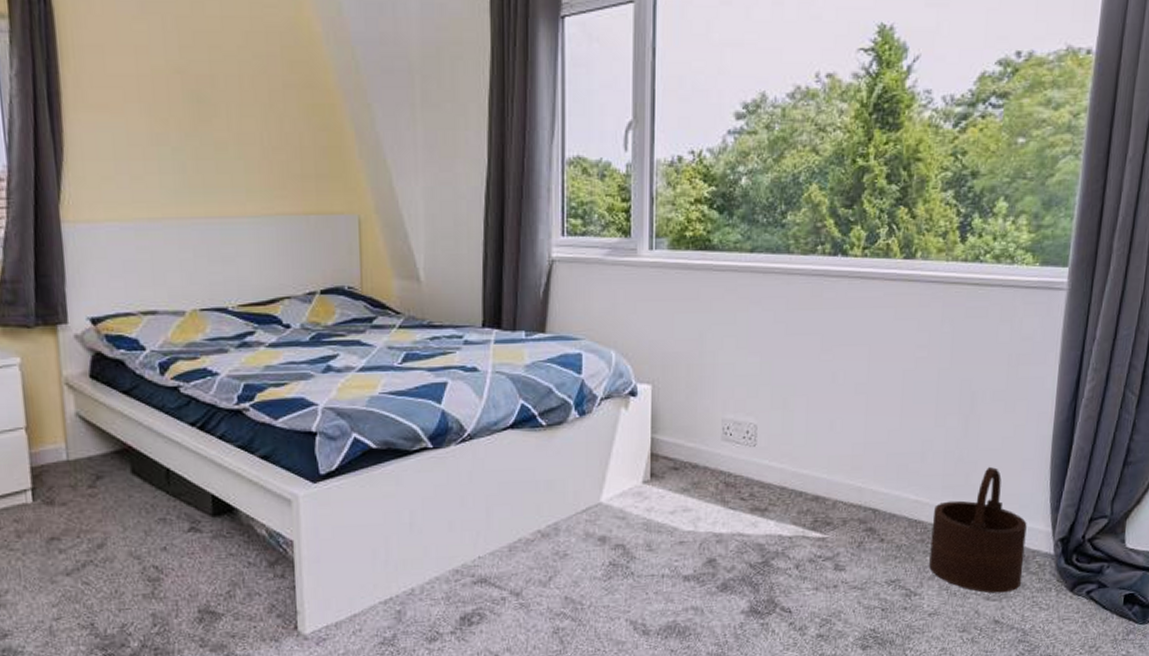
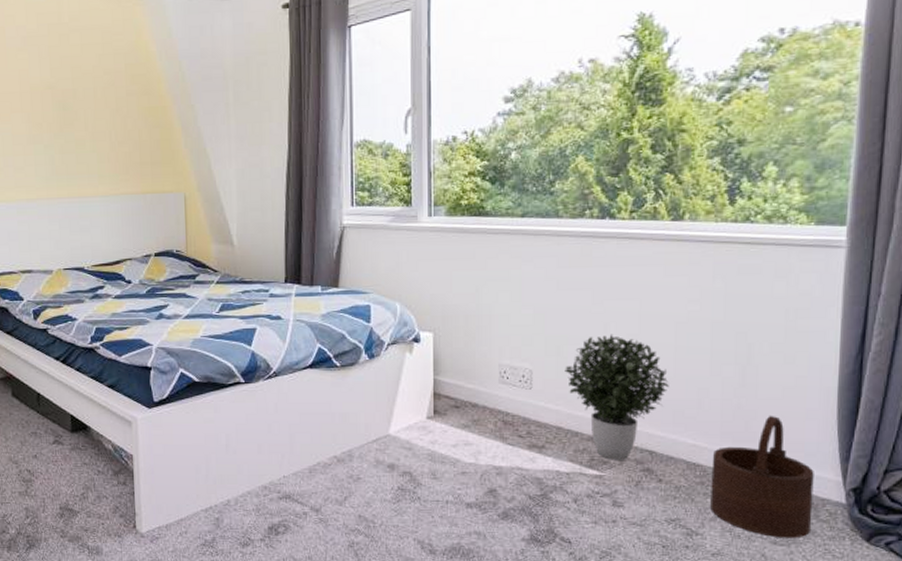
potted plant: none [791,383,895,521] -> present [565,334,669,460]

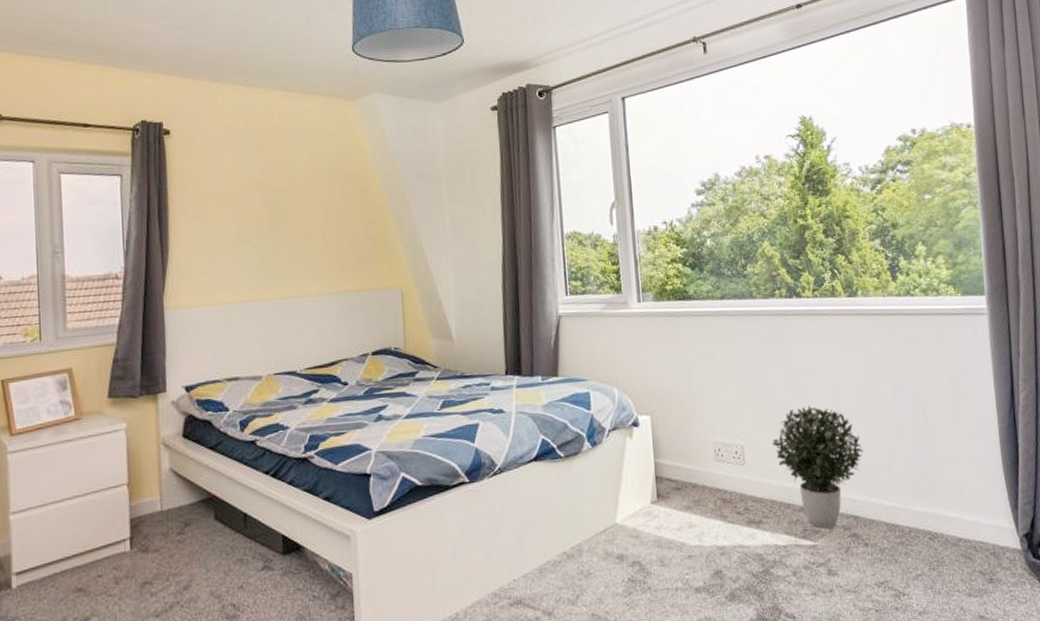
wooden bucket: present [710,415,814,538] -> none [907,471,997,590]

